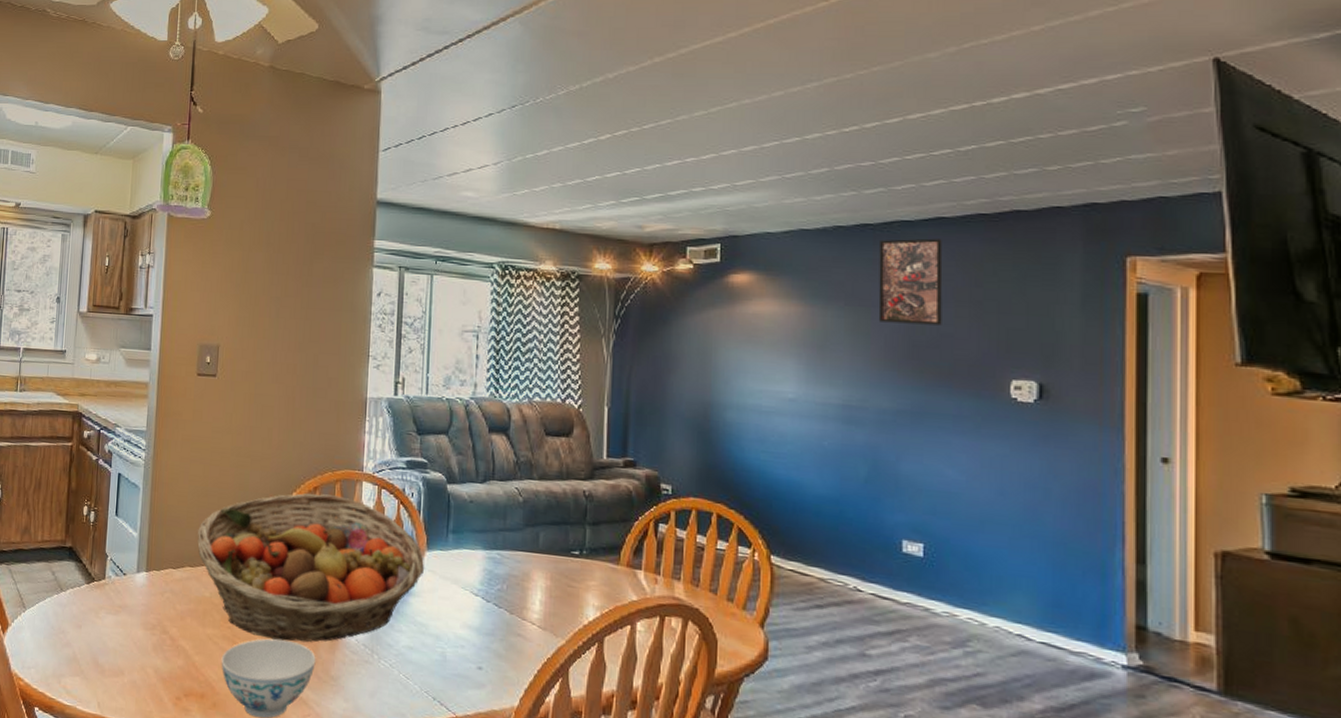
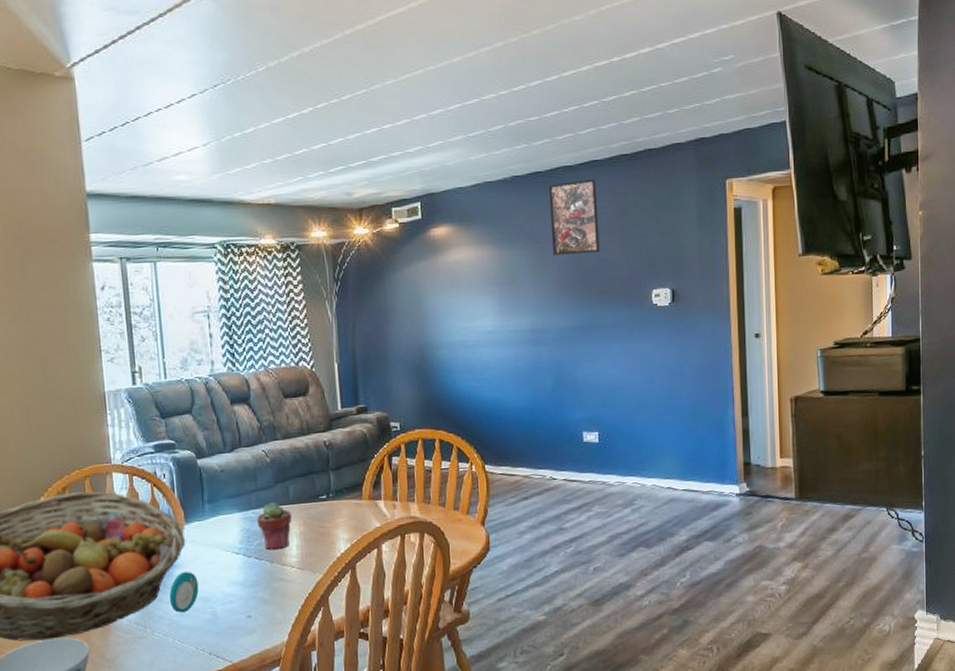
plate: none [401,602,432,647] -> present [170,572,199,614]
potted succulent: none [500,546,539,601] -> present [256,502,292,551]

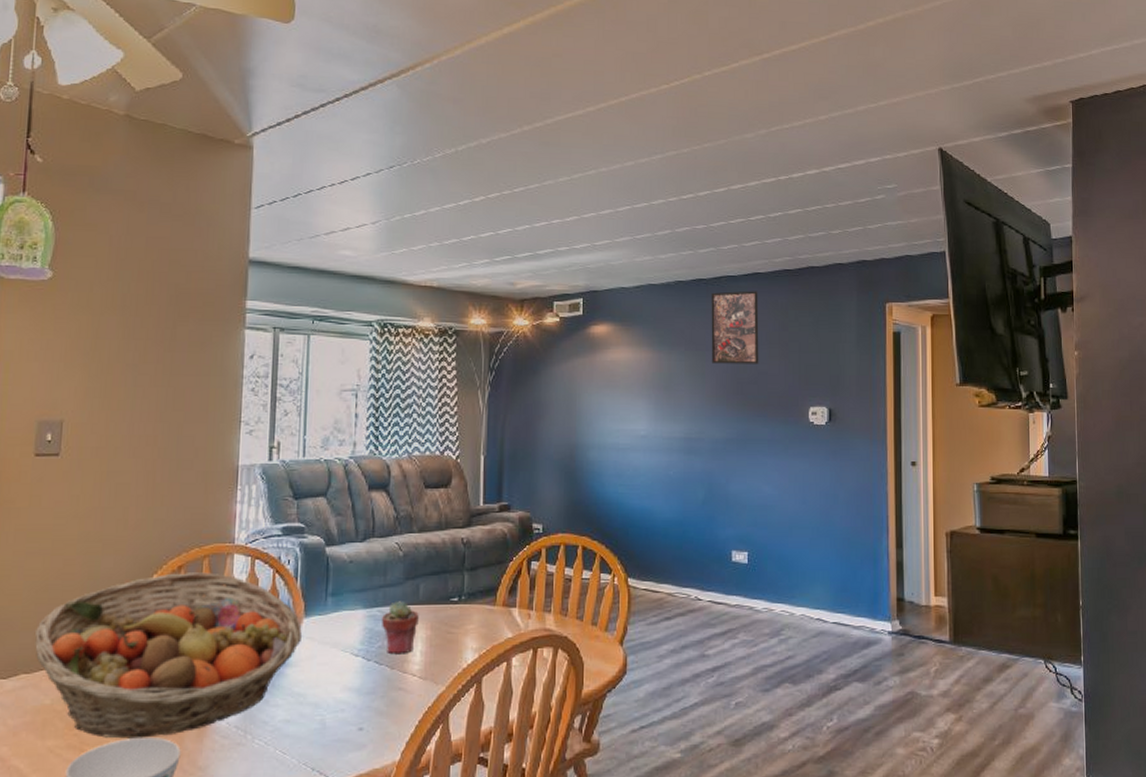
plate: present [170,572,199,614] -> none [277,672,310,720]

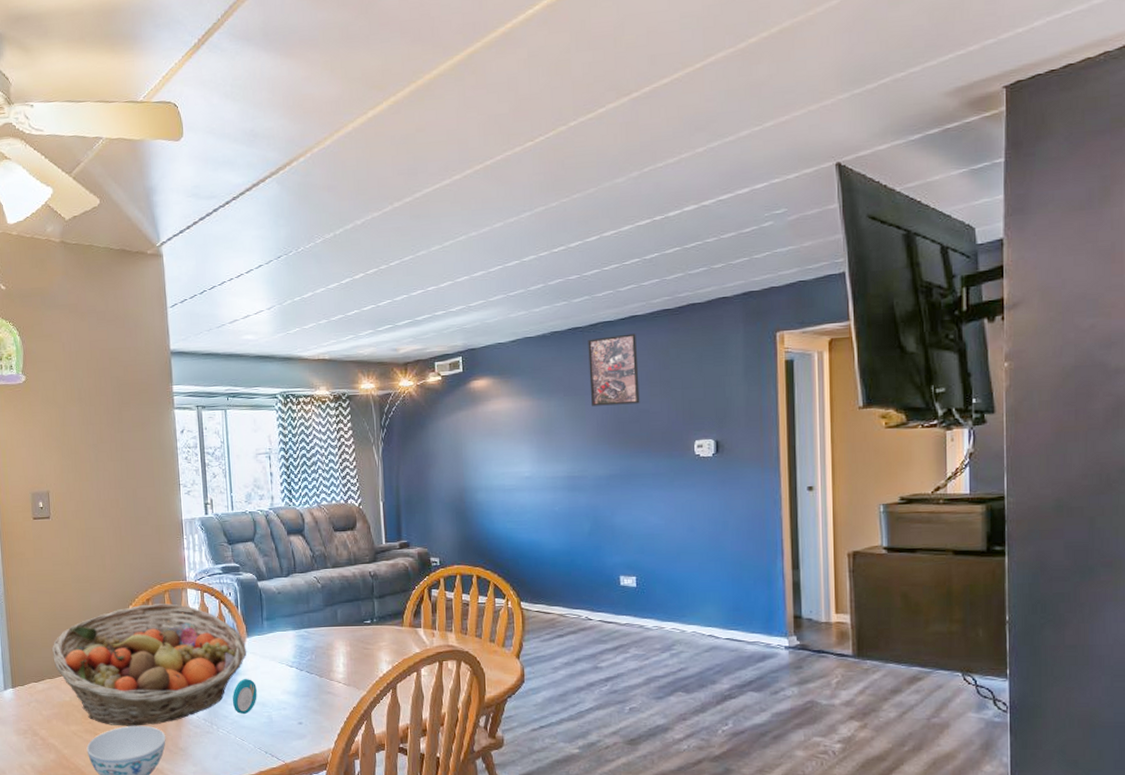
plate: none [277,672,310,720] -> present [233,679,257,715]
potted succulent: present [381,601,419,655] -> none [308,624,339,666]

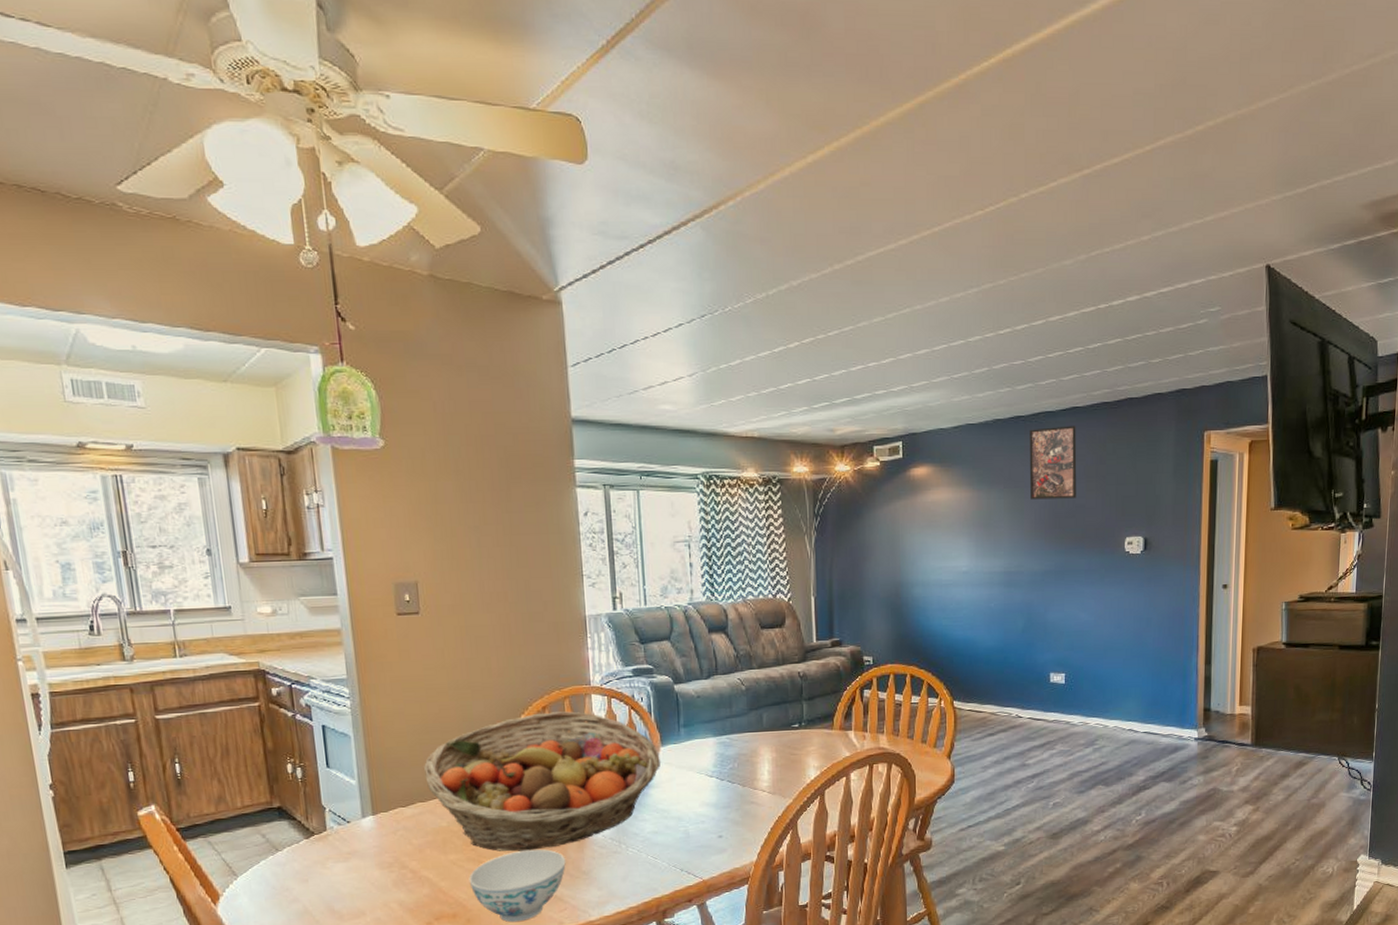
plate: present [233,679,257,715] -> none [644,792,672,831]

